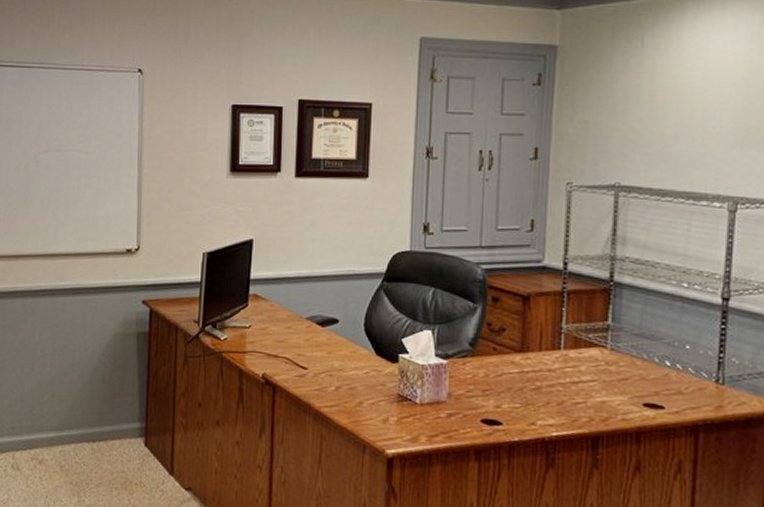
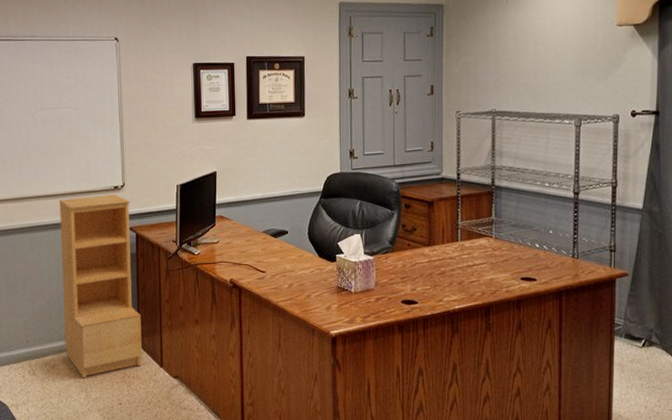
bookshelf: none [56,258,150,480] -> present [59,194,142,379]

